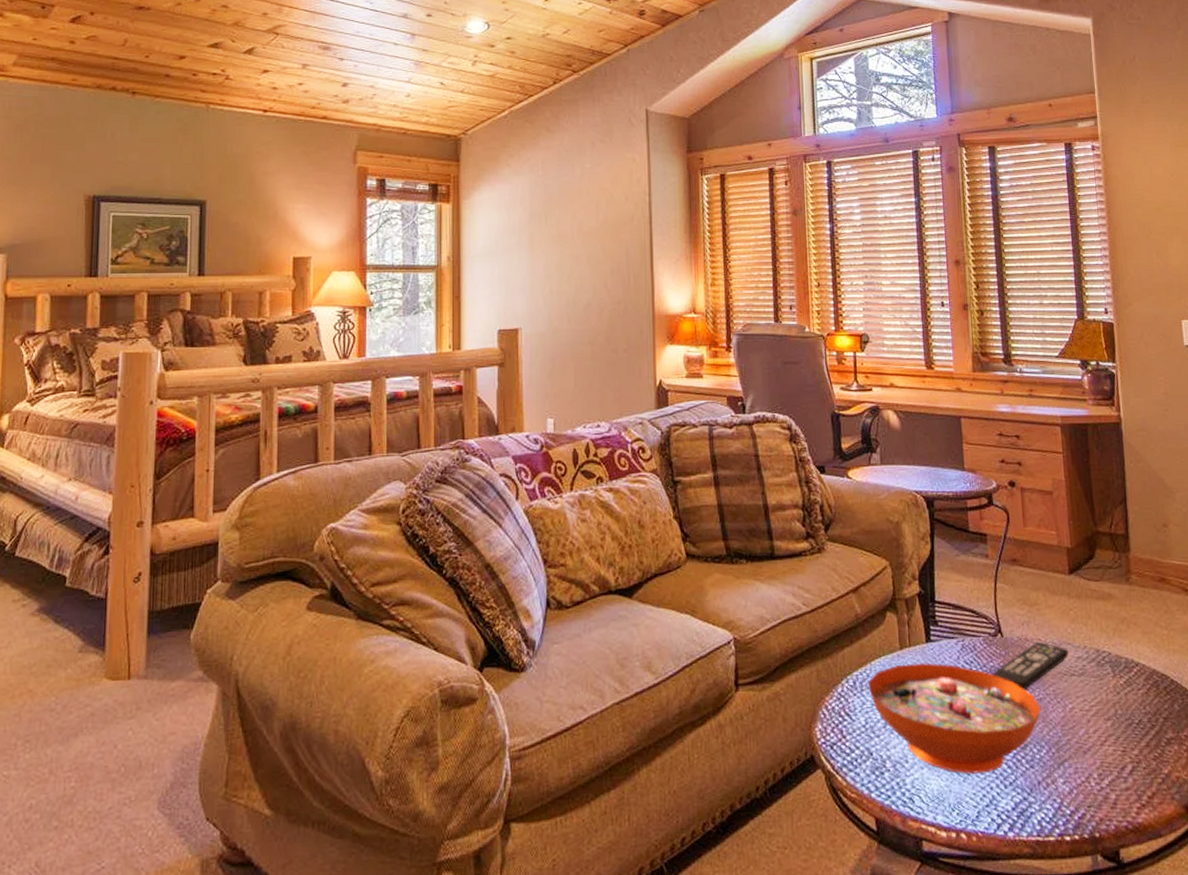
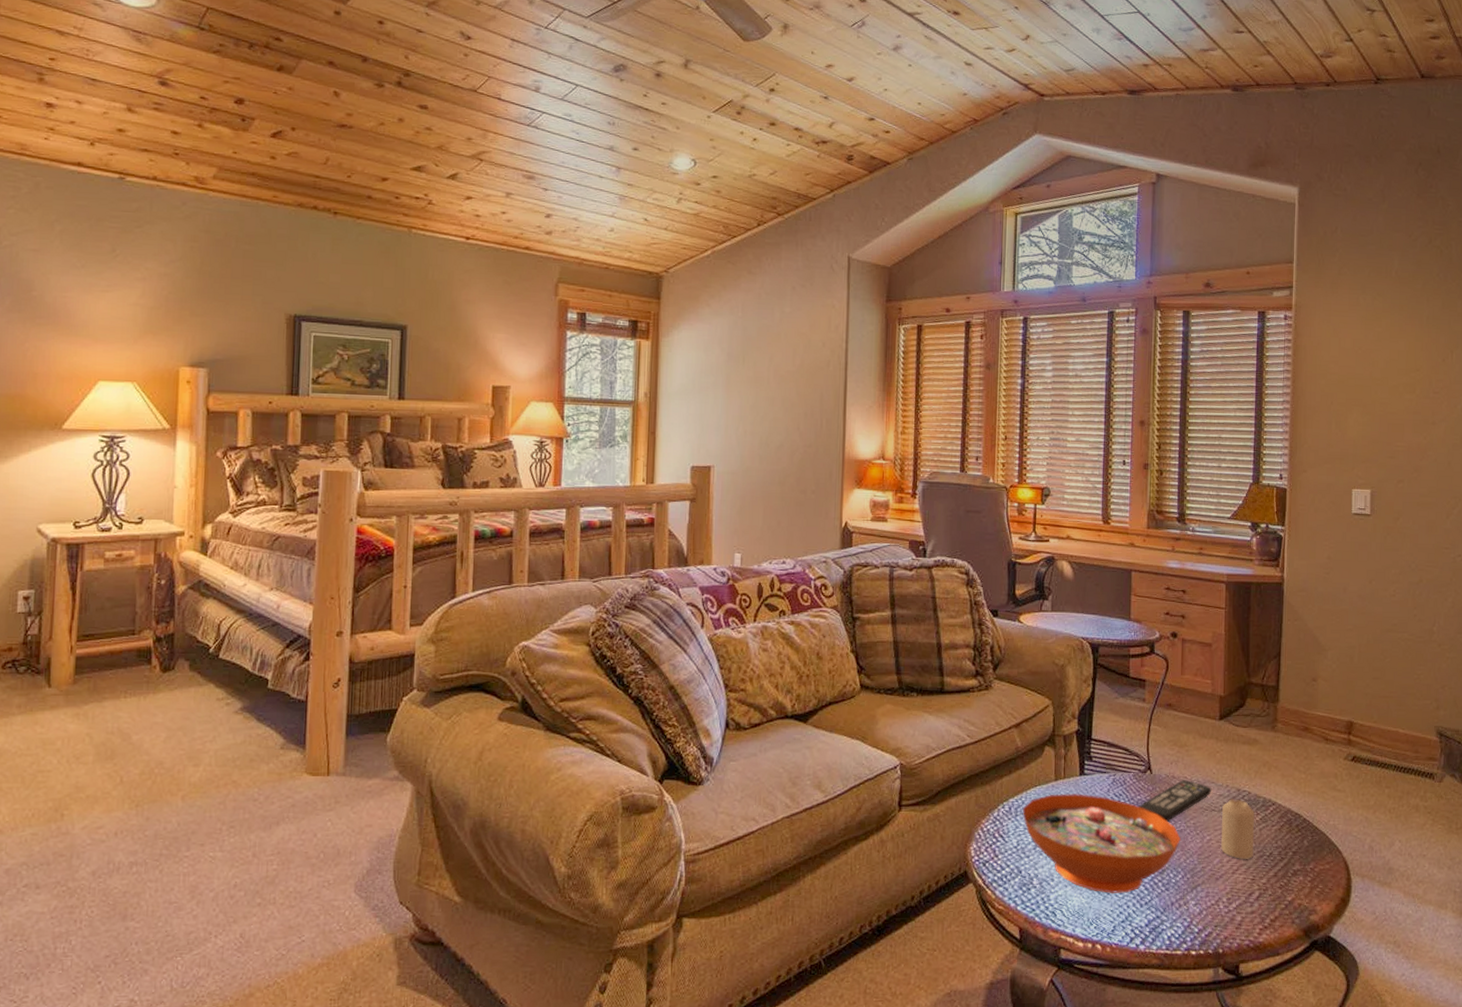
candle: none [1081,661,1121,729] -> present [1221,799,1254,859]

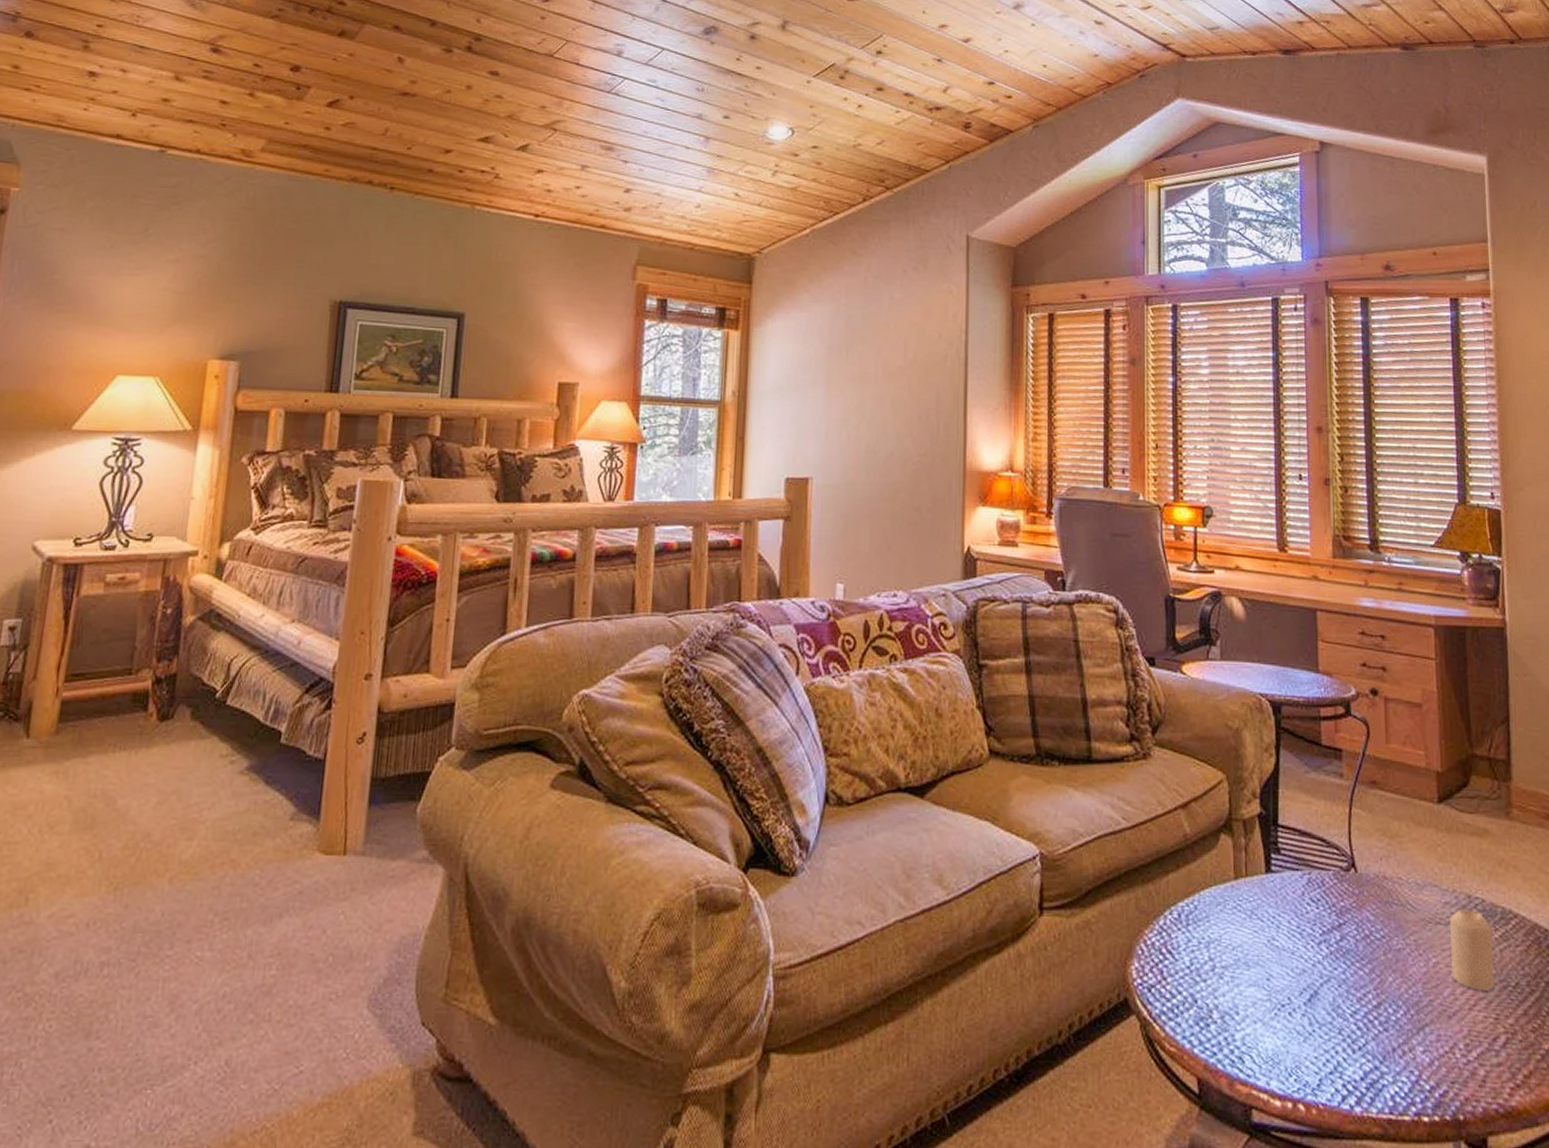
decorative bowl: present [1022,794,1180,894] -> none [1195,897,1399,1035]
remote control: present [1138,780,1212,822] -> none [1341,882,1435,937]

